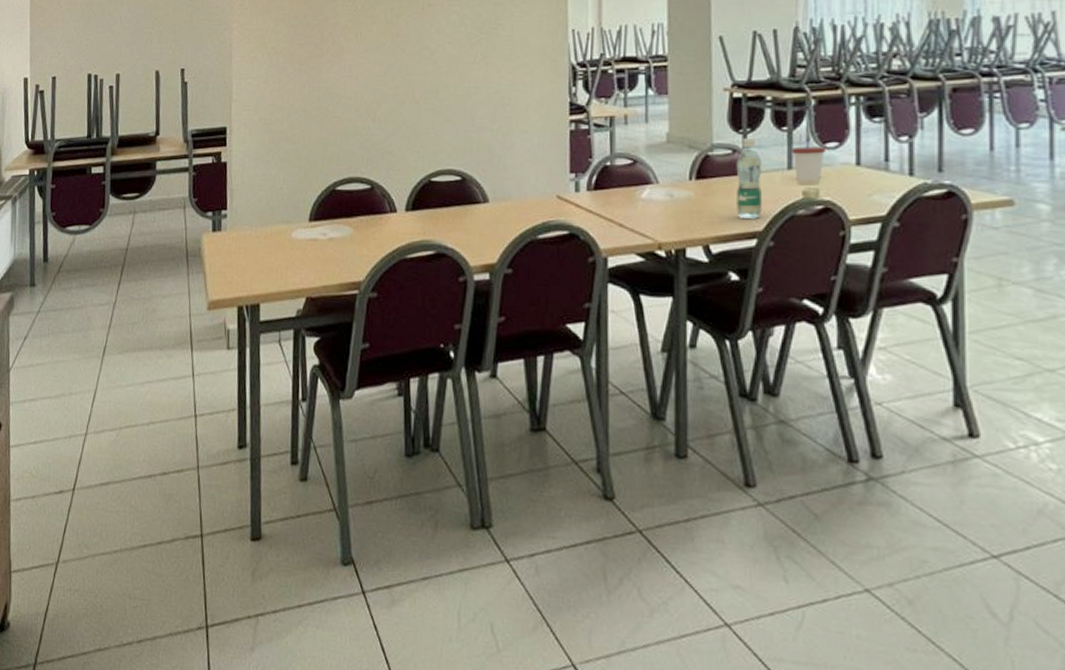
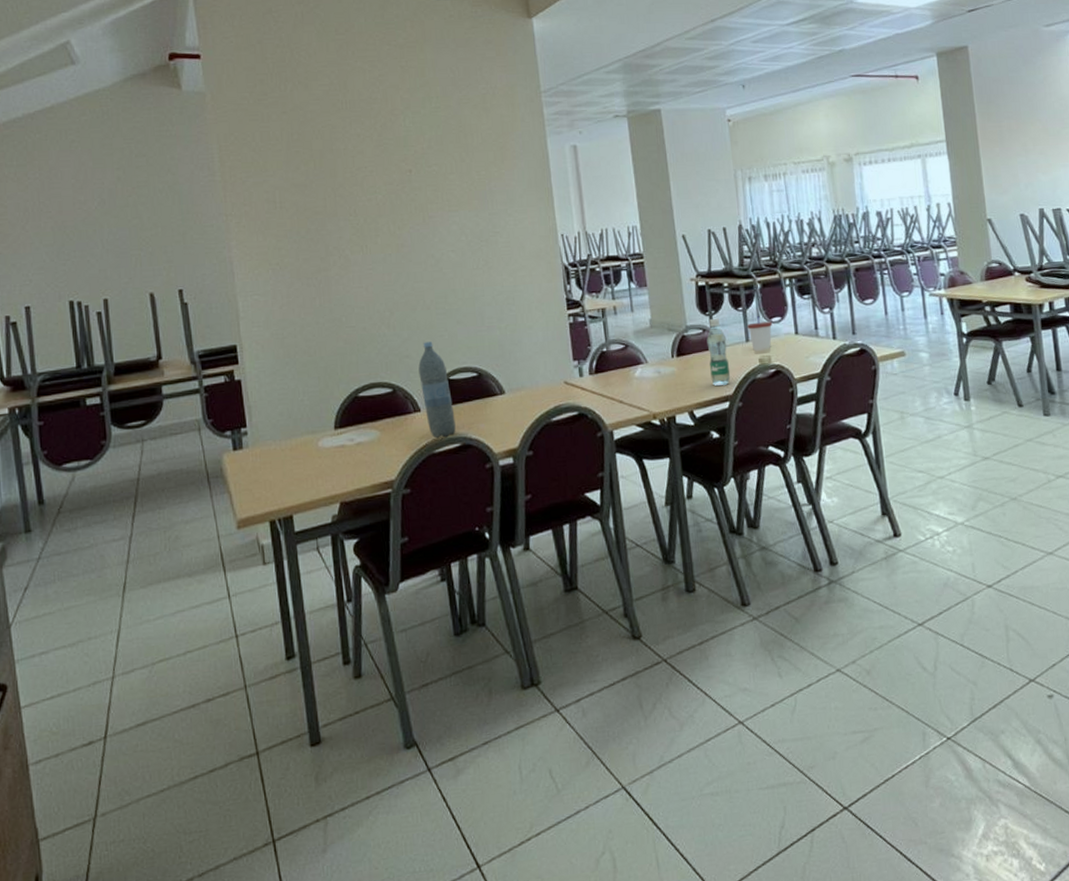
water bottle: none [399,139,432,243] -> present [418,342,456,439]

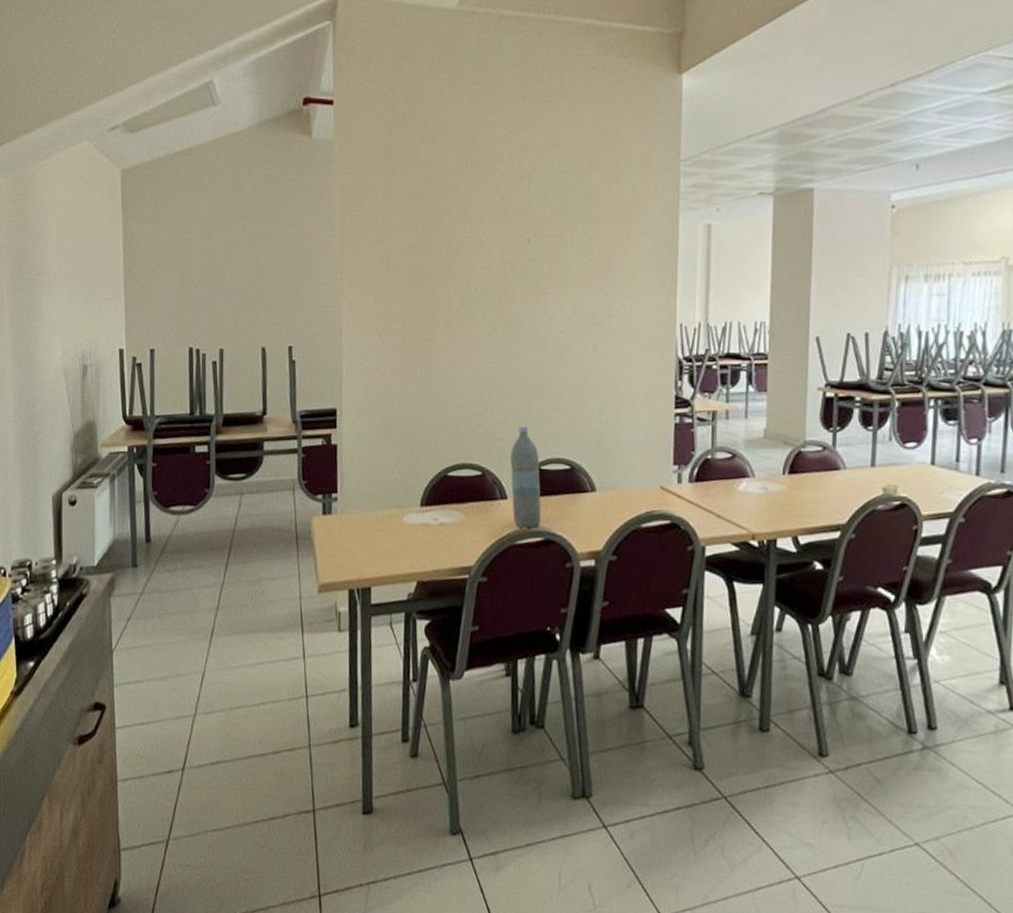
bottle: present [706,318,731,386] -> none [824,435,849,512]
cup: present [747,316,773,354] -> none [876,439,906,483]

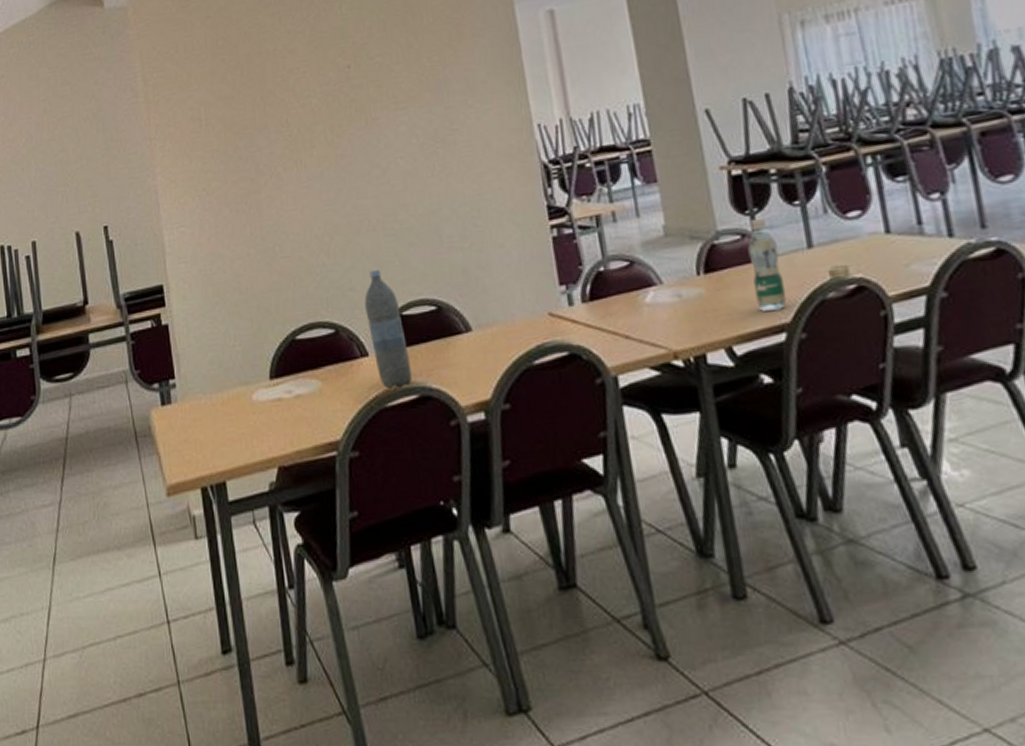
bottle: none [824,435,849,512] -> present [747,217,787,311]

